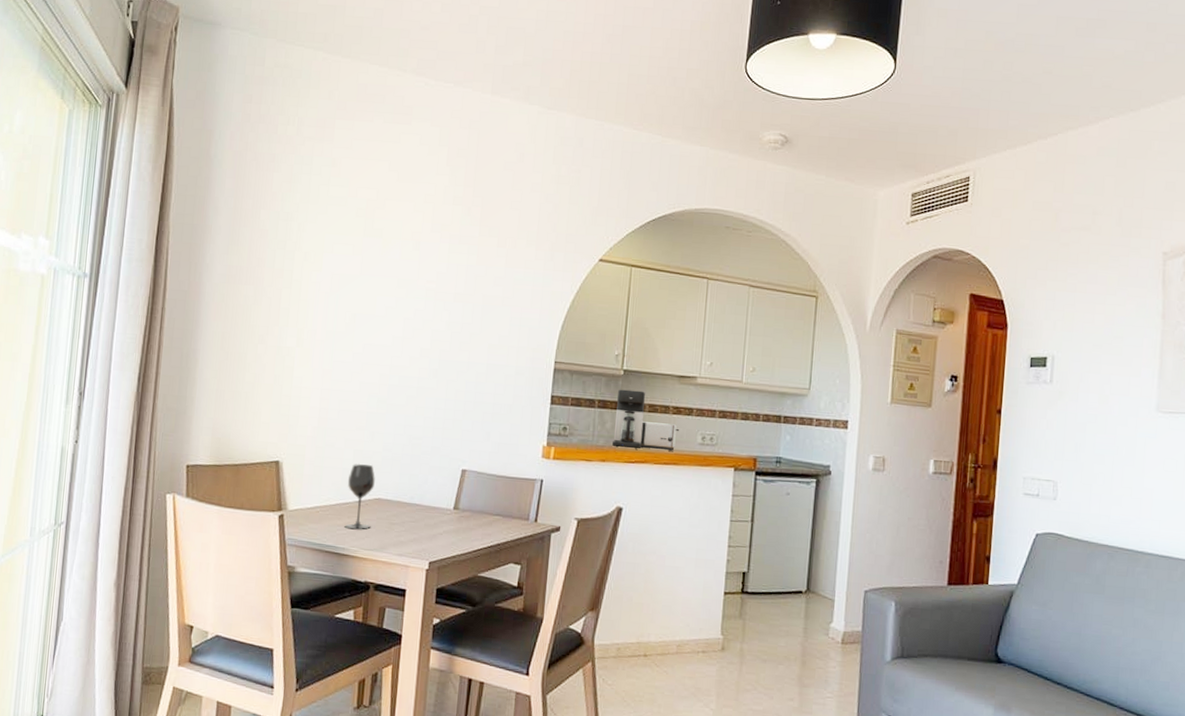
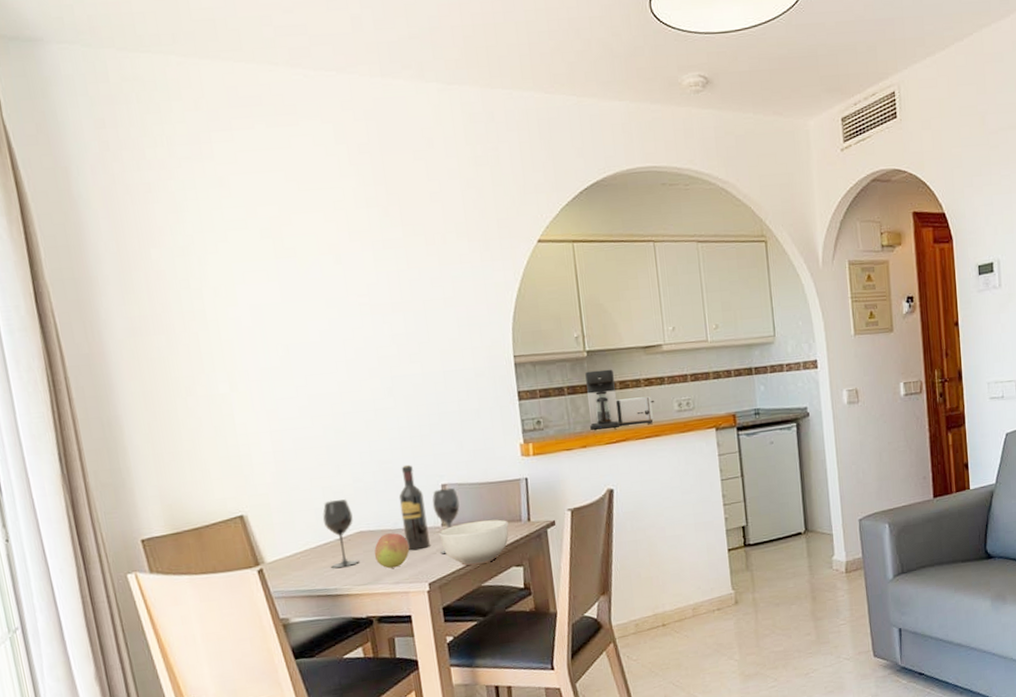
fruit: none [385,505,420,540] -> present [374,533,410,569]
wine bottle: none [417,444,443,528] -> present [398,464,430,551]
wine glass: none [446,474,476,537] -> present [432,488,461,555]
bowl: none [449,510,516,555] -> present [439,519,509,566]

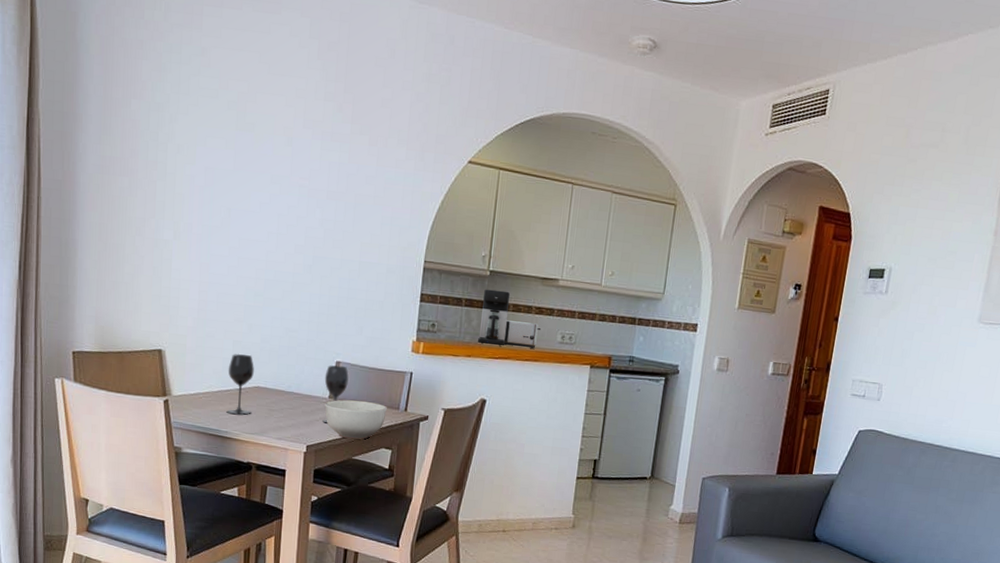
fruit: present [374,533,410,569] -> none [265,393,297,426]
wine bottle: present [398,464,430,551] -> none [294,337,319,414]

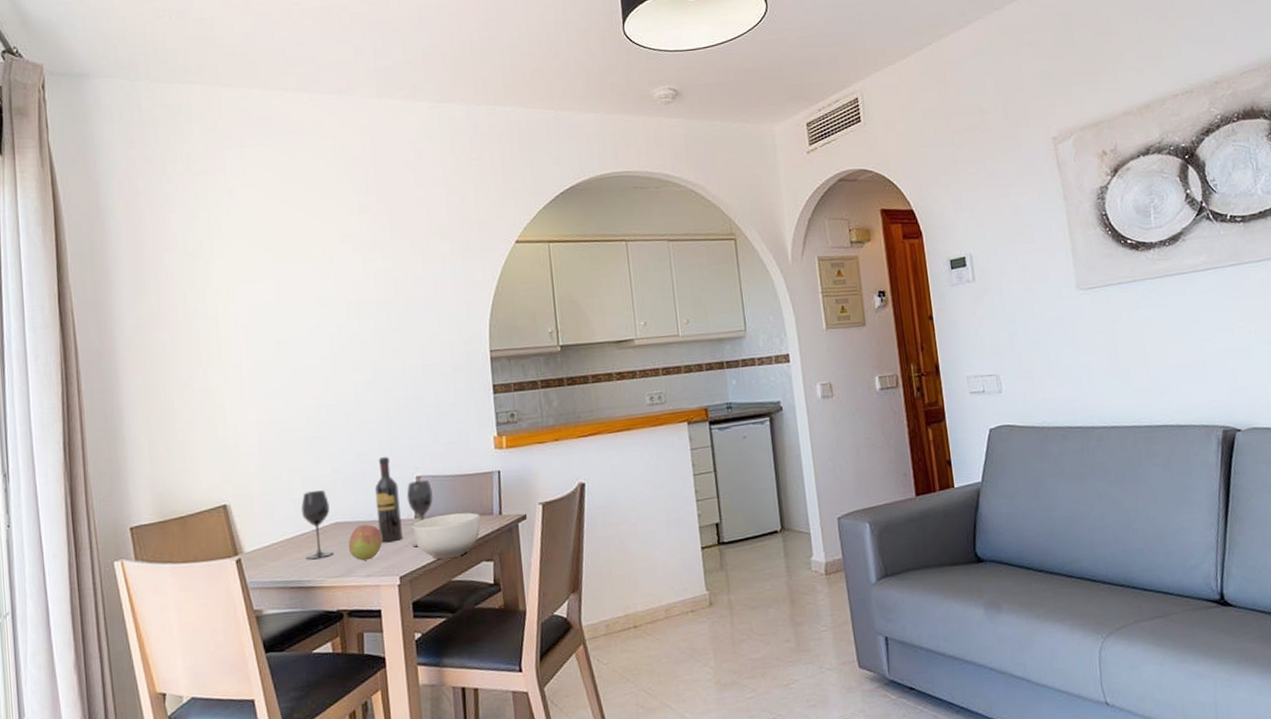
fruit: none [265,393,297,426] -> present [348,524,383,561]
wine bottle: none [294,337,319,414] -> present [374,456,403,543]
coffee maker: present [477,289,510,346] -> none [559,363,593,424]
toaster: present [503,320,541,349] -> none [587,390,627,420]

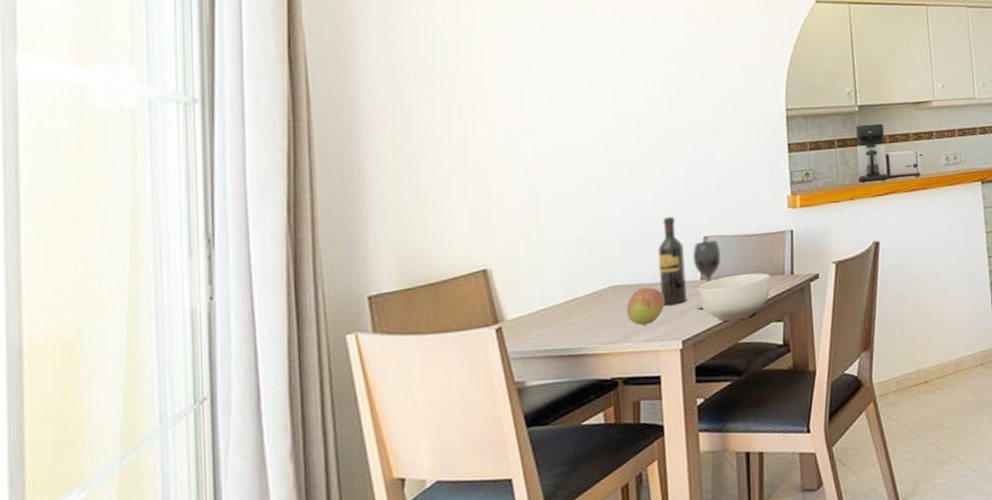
wineglass: present [300,490,333,559] -> none [573,252,609,326]
coffee maker: none [559,363,593,424] -> present [856,123,889,184]
toaster: none [587,390,627,420] -> present [884,150,923,180]

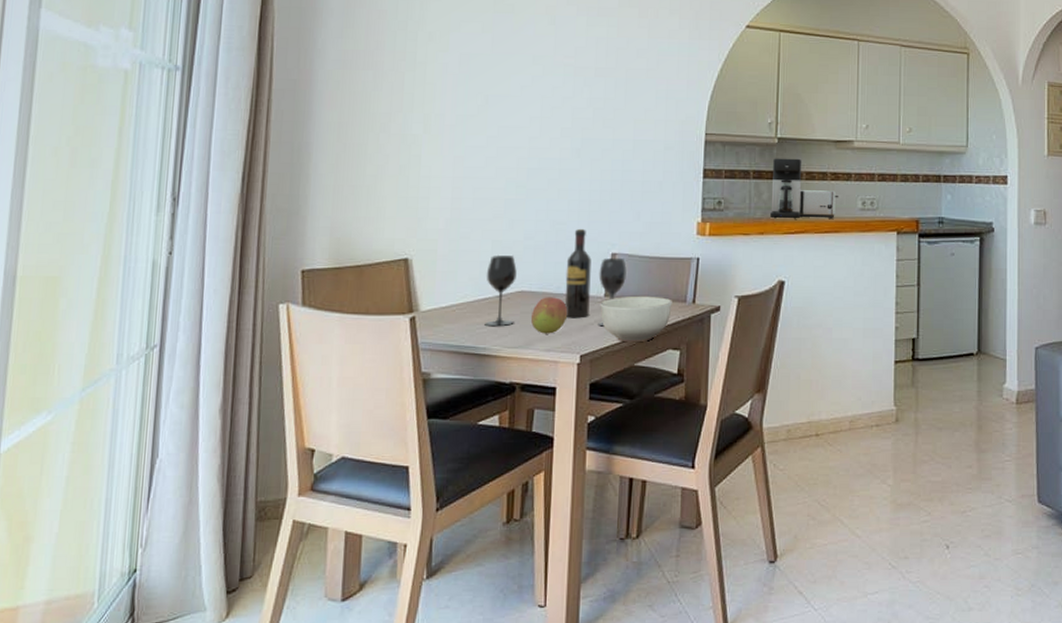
wineglass: none [573,252,609,326] -> present [484,254,517,327]

